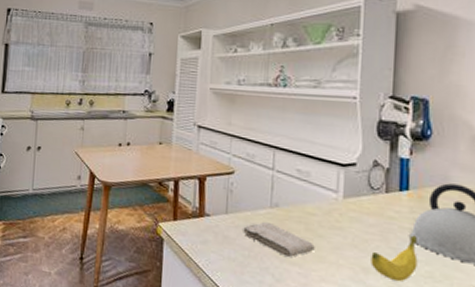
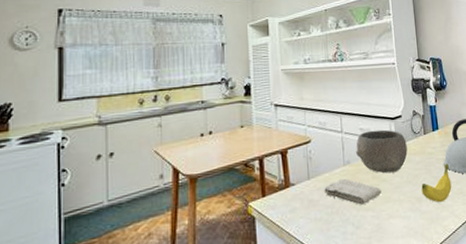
bowl: none [287,174,359,231] -> present [355,129,408,174]

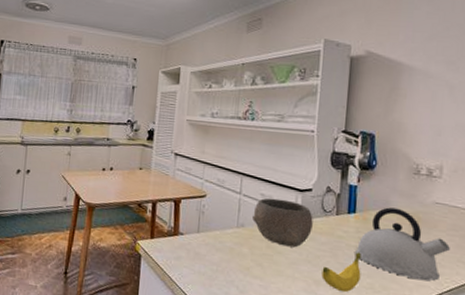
washcloth: present [324,179,382,205] -> none [212,240,275,271]

